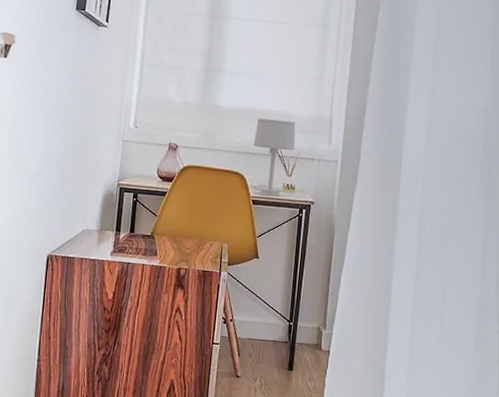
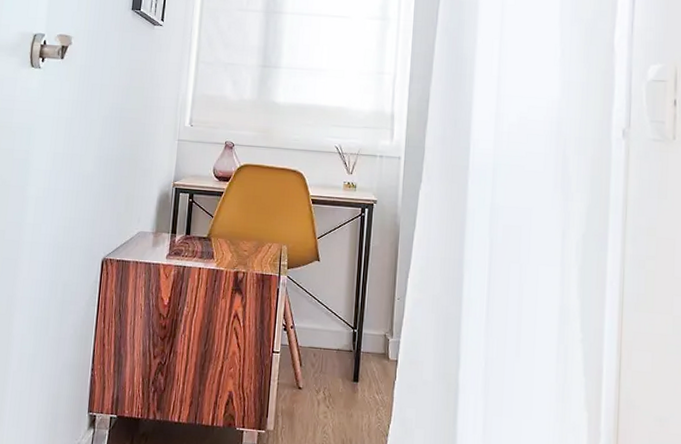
table lamp: present [252,118,296,196] -> none [311,114,356,195]

